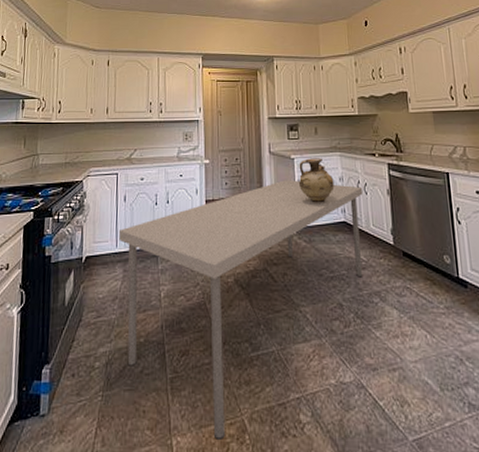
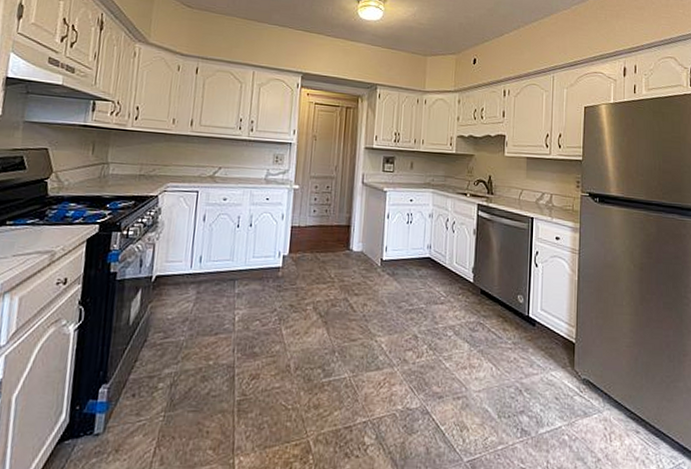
dining table: present [119,180,363,441] -> none [193,212,451,461]
ceramic jug: present [298,158,334,203] -> none [388,192,424,238]

